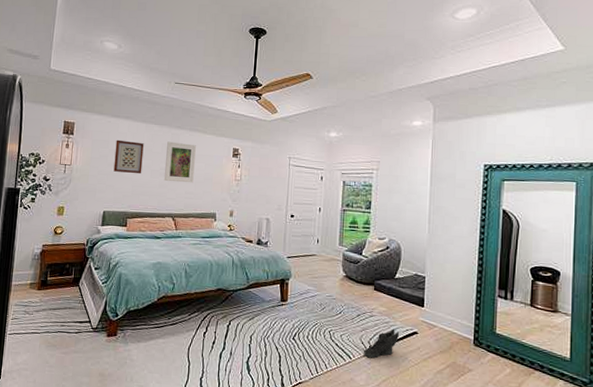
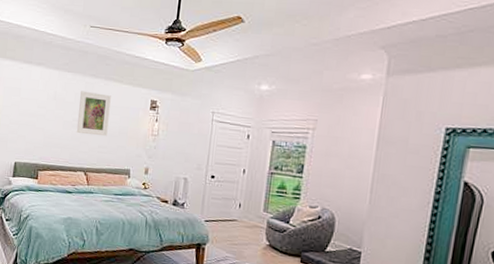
wall art: present [113,139,144,174] -> none [25,87,57,125]

